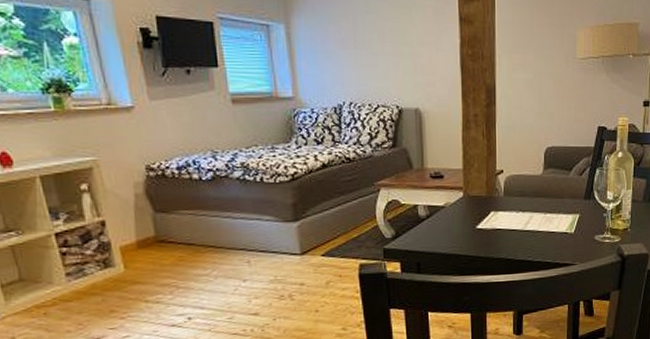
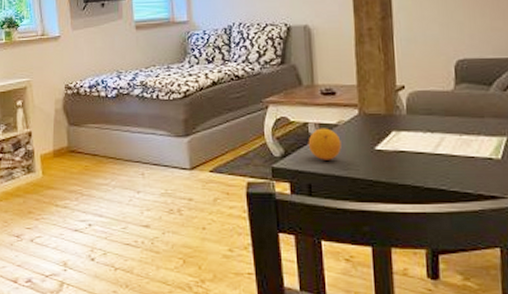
fruit: none [417,209,448,240] -> present [308,128,342,160]

